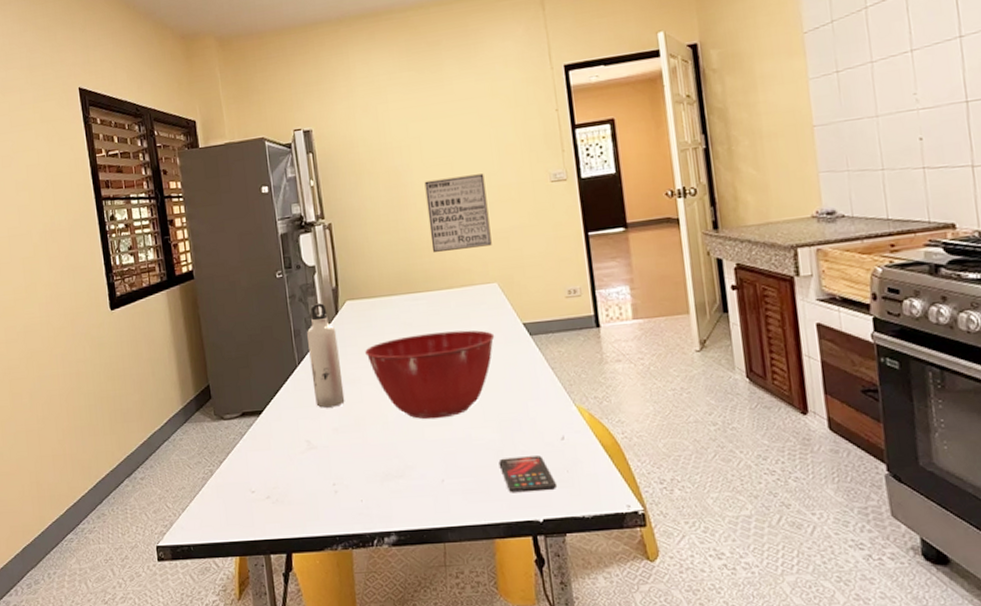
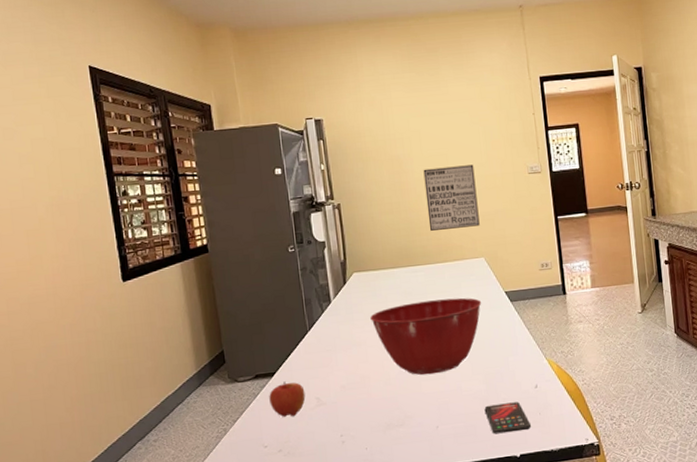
apple: none [256,421,295,461] -> present [269,381,306,417]
water bottle: present [307,303,345,408] -> none [317,275,352,368]

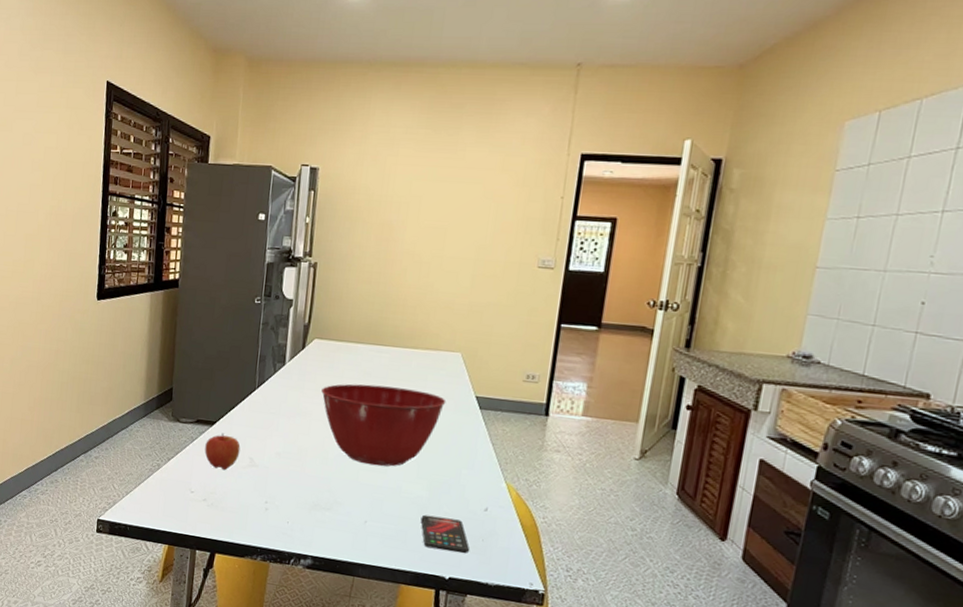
wall art: present [423,164,480,231] -> none [407,241,475,316]

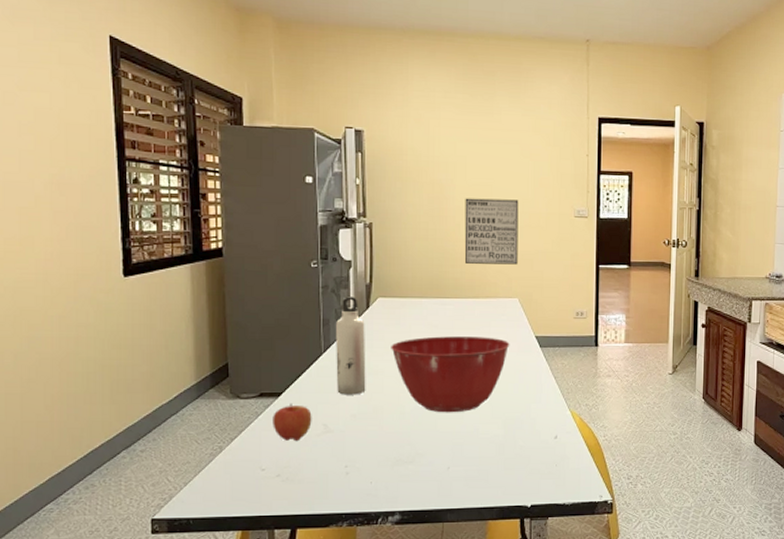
water bottle: none [266,335,299,434] -> present [336,297,366,395]
wall art: none [407,241,475,316] -> present [464,198,519,265]
smartphone: present [420,514,469,553] -> none [499,451,545,482]

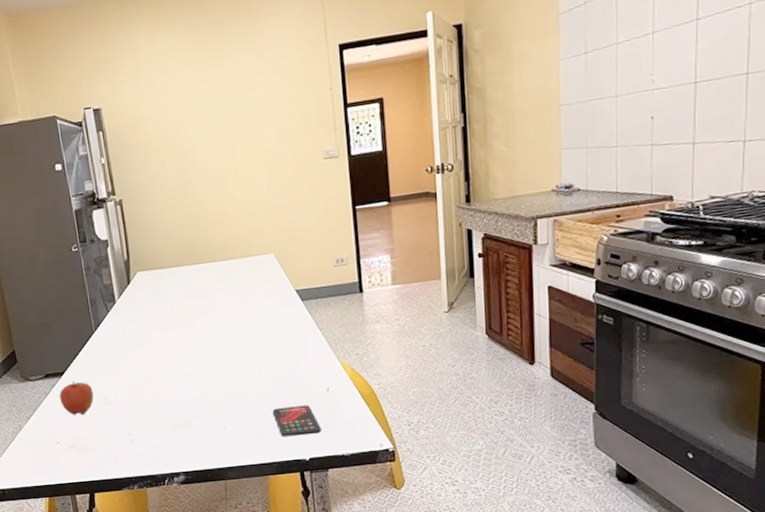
water bottle: present [336,297,366,395] -> none [102,274,138,369]
mixing bowl: present [391,336,510,413] -> none [155,296,271,377]
wall art: present [464,198,519,265] -> none [208,151,269,226]
smartphone: none [499,451,545,482] -> present [272,405,321,437]

